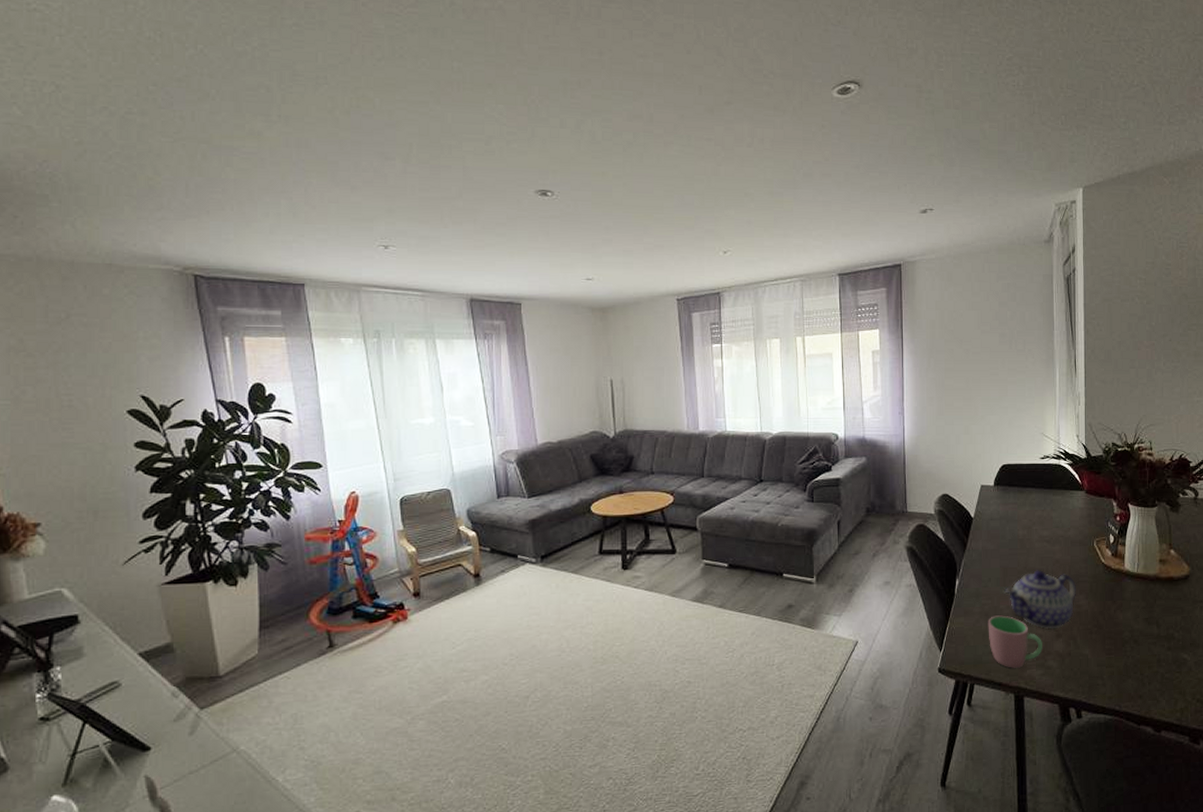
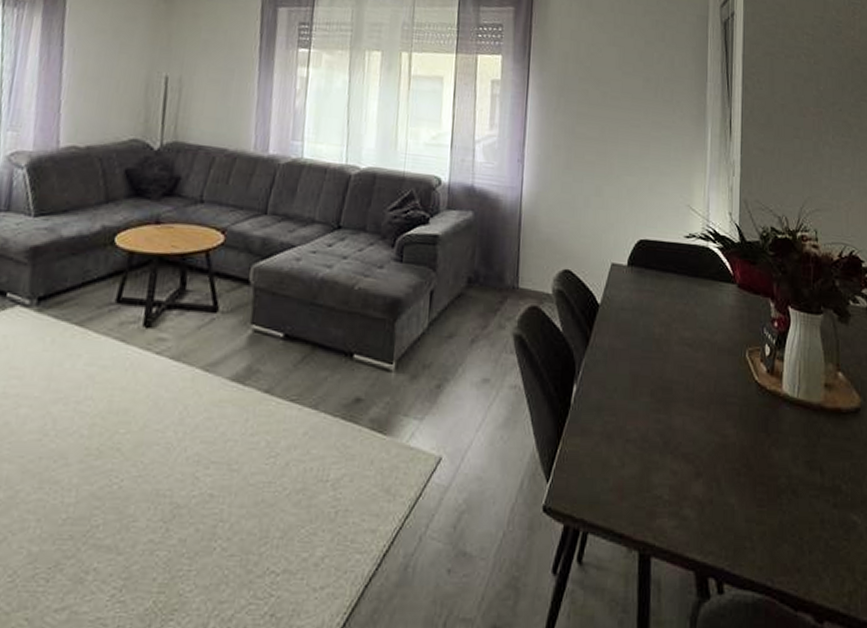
cup: present [988,615,1042,668] -> none [610,439,678,515]
teapot: present [1005,570,1076,629] -> none [634,382,722,464]

